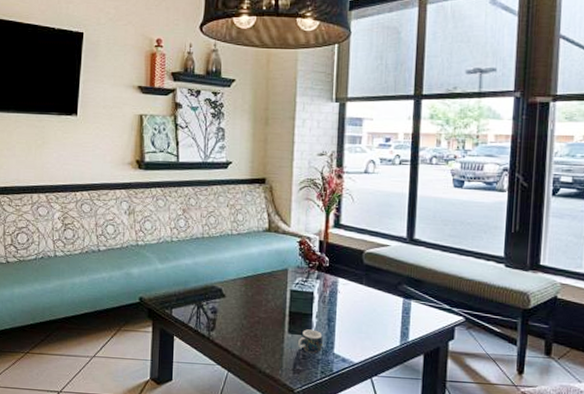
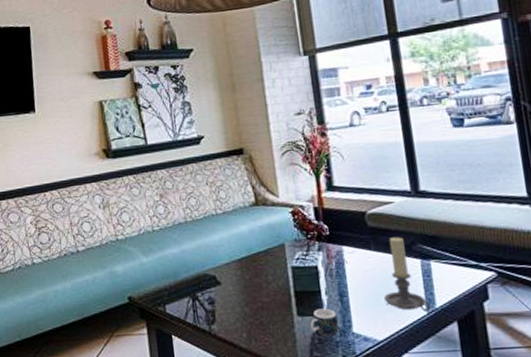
candle holder: none [366,276,404,344] -> present [384,237,431,312]

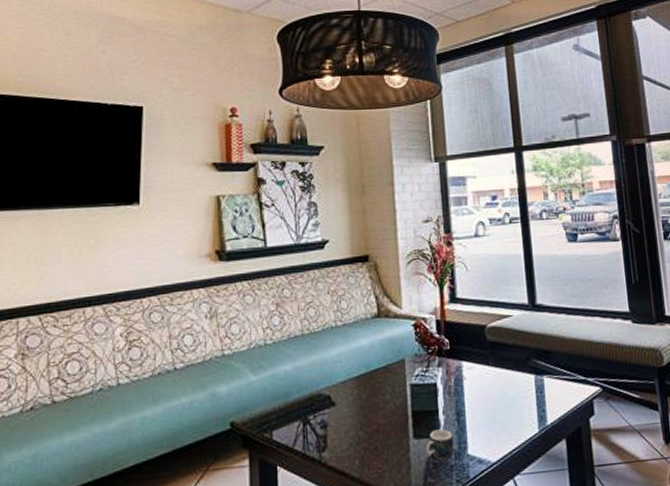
candle holder: present [384,237,431,312] -> none [500,351,543,430]

